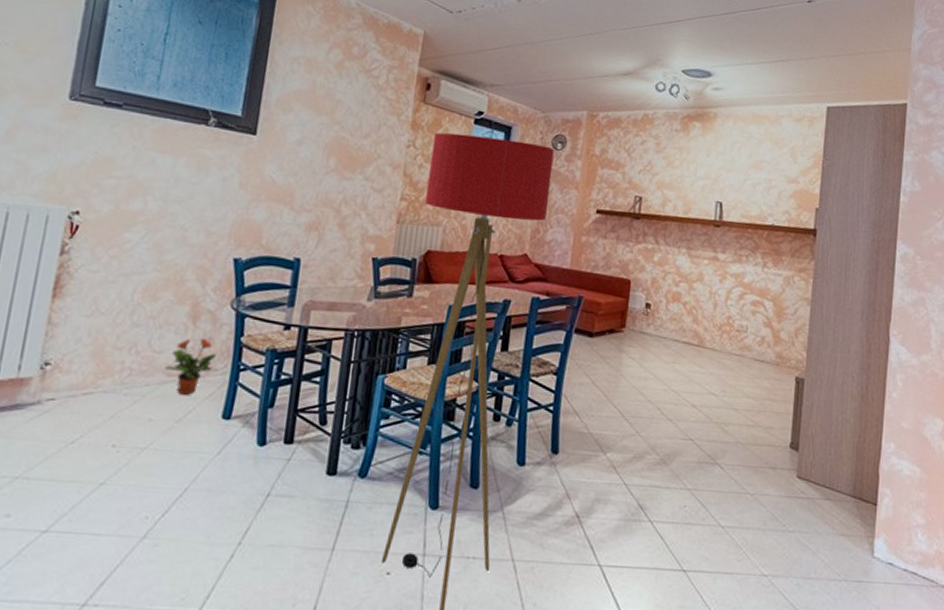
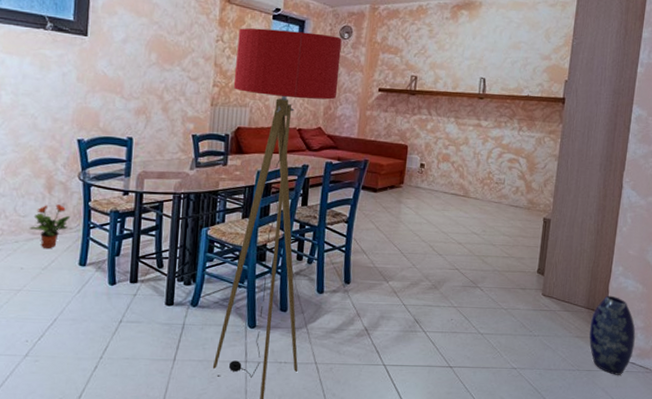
vase: none [857,480,915,589] -> present [589,295,636,375]

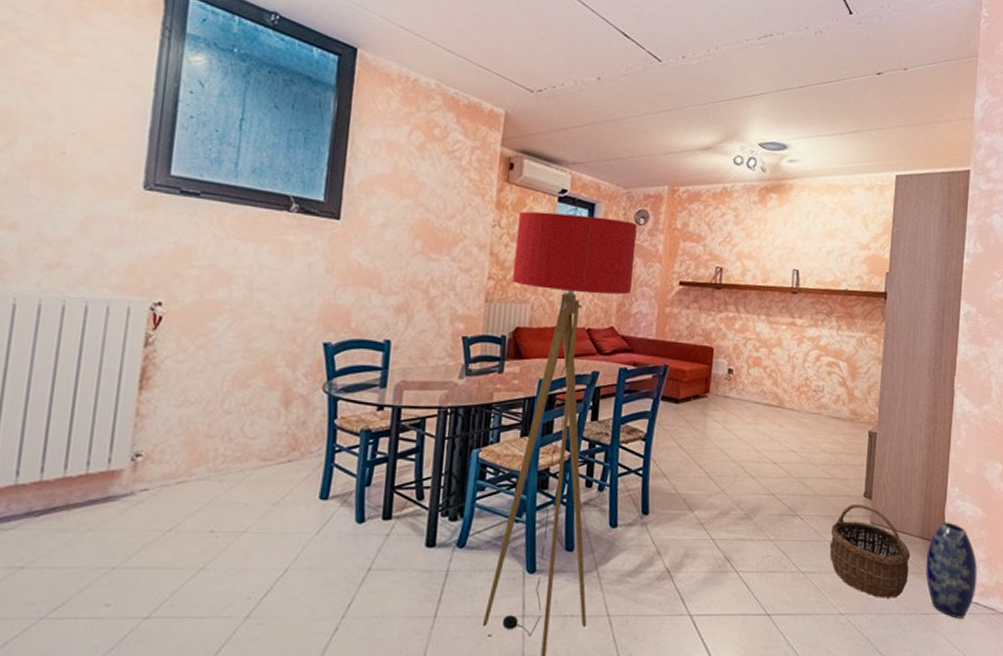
potted plant: present [29,204,71,249] -> none [258,423,311,480]
wicker basket: none [505,278,576,357] -> present [829,503,910,598]

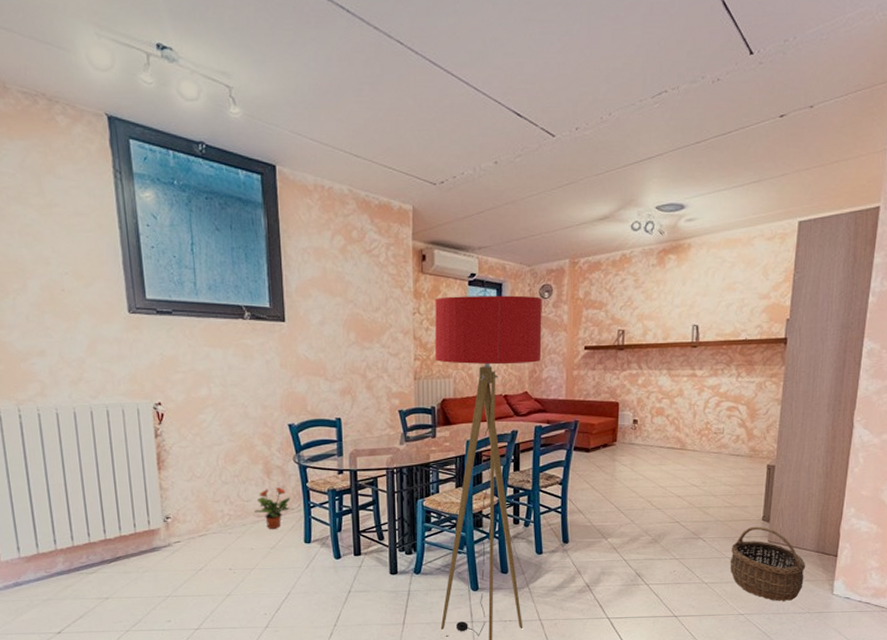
potted plant: none [258,423,311,480] -> present [253,487,291,530]
vase: present [925,522,978,619] -> none [819,537,870,616]

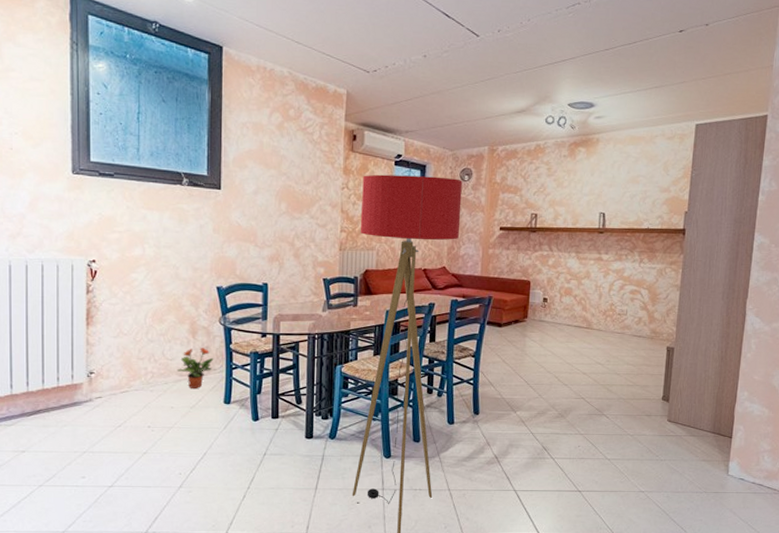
wicker basket: present [729,526,805,601] -> none [631,405,702,480]

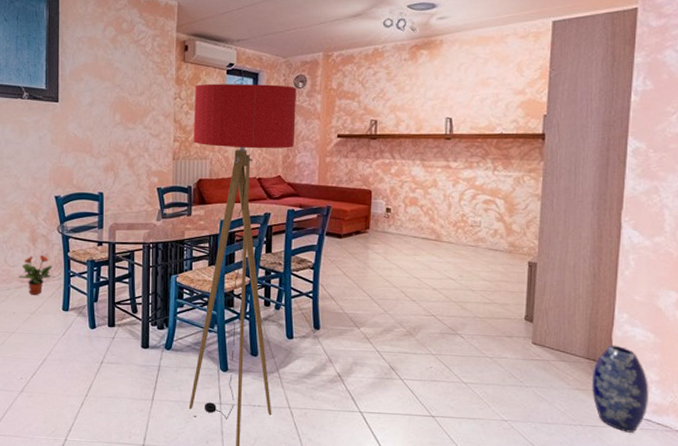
vase: none [715,420,763,497] -> present [591,345,649,433]

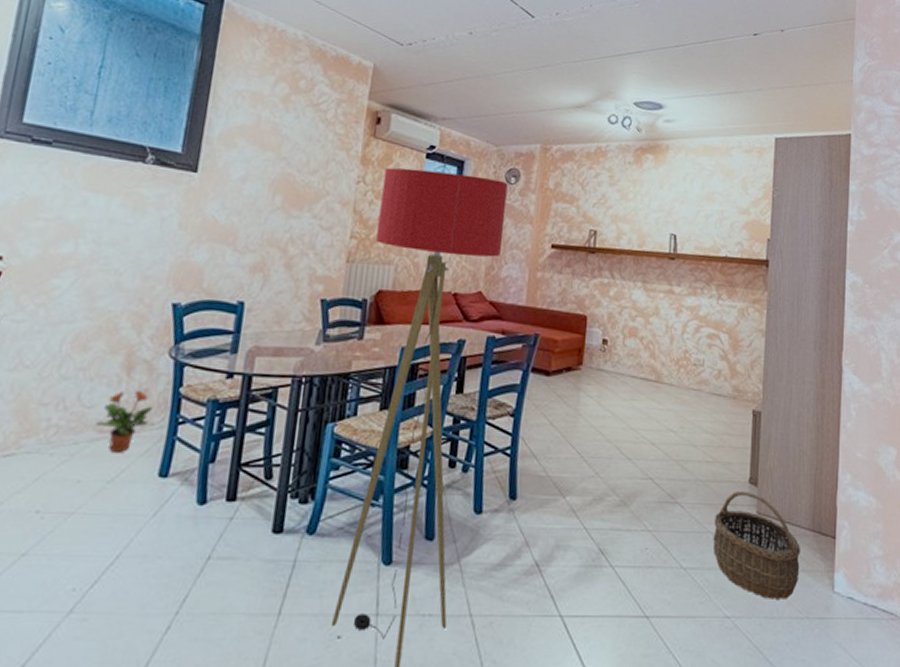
wicker basket: none [490,325,575,410] -> present [712,490,800,599]
vase: present [591,345,649,433] -> none [817,512,874,624]

